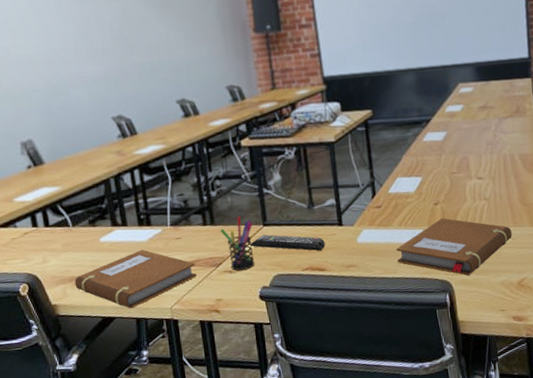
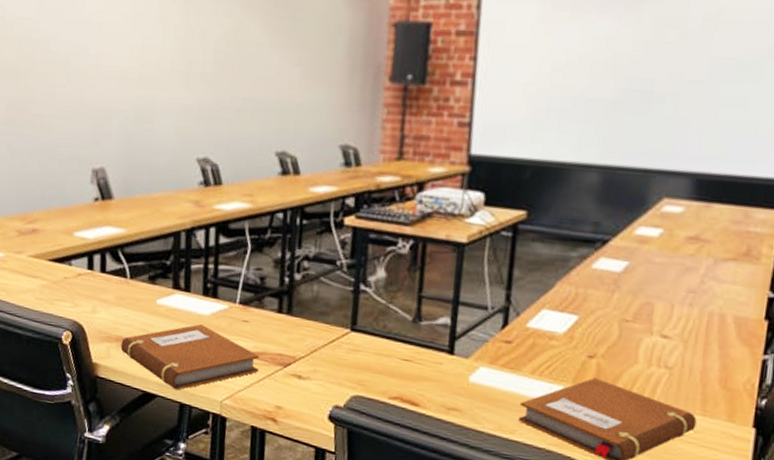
pen holder: present [220,217,255,271] -> none [297,312,338,379]
remote control: present [251,234,325,251] -> none [331,341,426,380]

